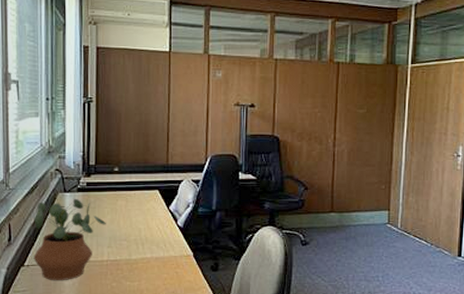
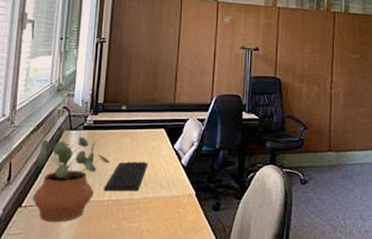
keyboard: none [102,223,144,251] -> present [104,161,148,191]

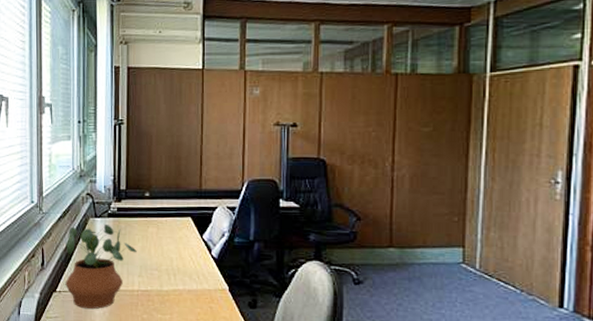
keyboard: present [104,161,148,191] -> none [132,251,176,282]

